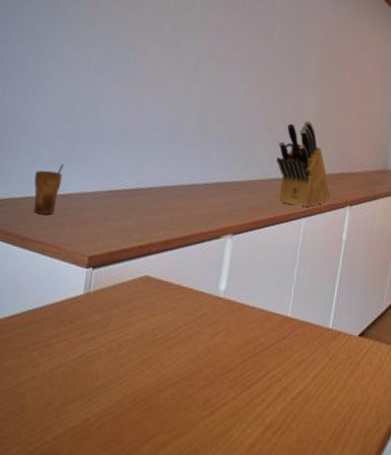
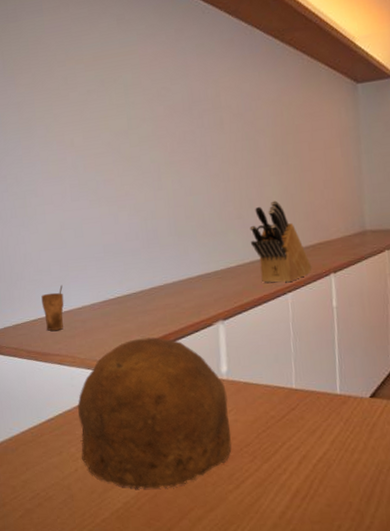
bowl: none [44,239,221,408] -> present [78,336,232,489]

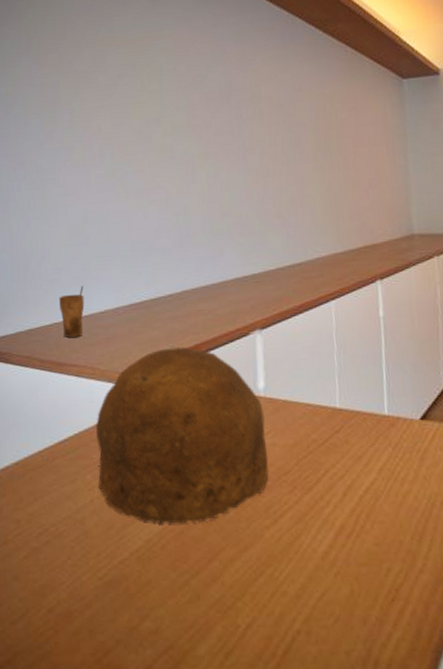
knife block: present [249,200,312,283] -> none [290,199,357,290]

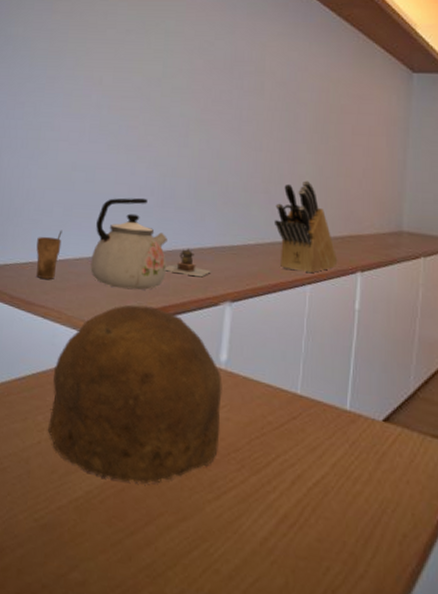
kettle: none [116,240,194,335] -> present [90,197,167,291]
teapot: none [192,283,237,311] -> present [165,248,211,277]
knife block: none [290,199,357,290] -> present [273,180,338,274]

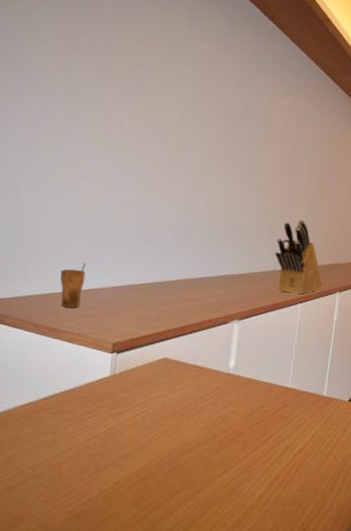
bowl: present [48,305,222,484] -> none [78,326,231,470]
kettle: present [90,197,167,291] -> none [114,233,185,314]
teapot: present [165,248,211,277] -> none [183,277,223,301]

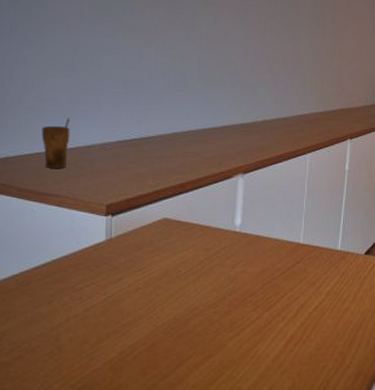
knife block: present [274,220,323,295] -> none [278,61,332,144]

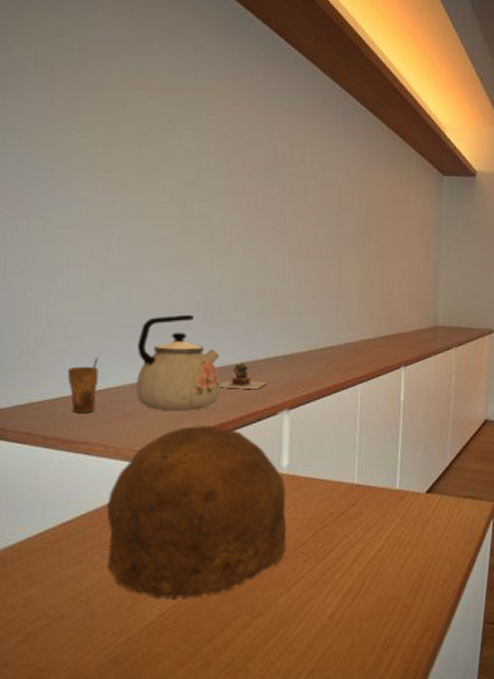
bowl: none [75,184,238,338] -> present [107,424,287,598]
kettle: none [104,82,182,171] -> present [136,314,221,412]
teapot: none [181,128,224,154] -> present [220,362,267,390]

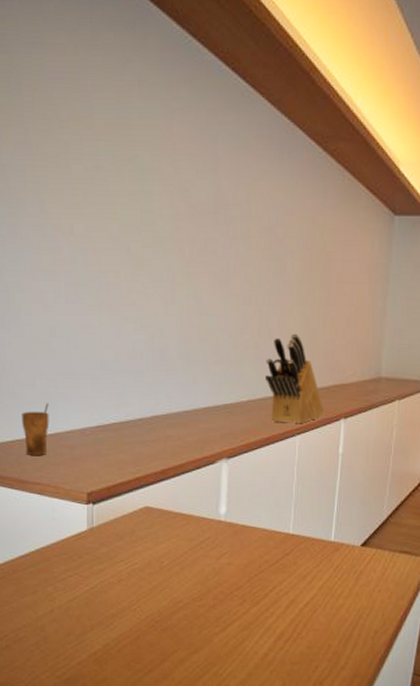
bowl: present [107,424,287,598] -> none [58,470,223,631]
kettle: present [136,314,221,412] -> none [83,362,163,457]
teapot: present [220,362,267,390] -> none [161,410,206,438]
knife block: none [324,285,384,373] -> present [264,333,324,424]

